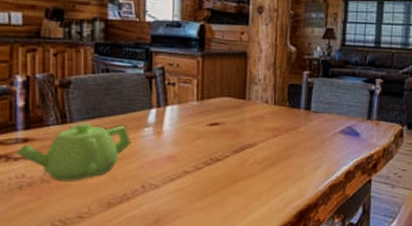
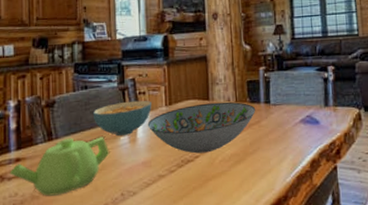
cereal bowl: none [114,91,181,127] -> present [92,100,152,137]
decorative bowl: none [175,102,295,154] -> present [147,101,256,154]

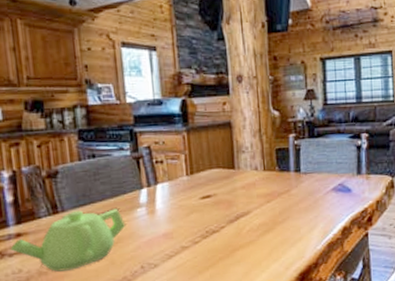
cereal bowl: present [92,100,152,137] -> none [103,169,171,208]
decorative bowl: present [147,101,256,154] -> none [167,170,286,224]

